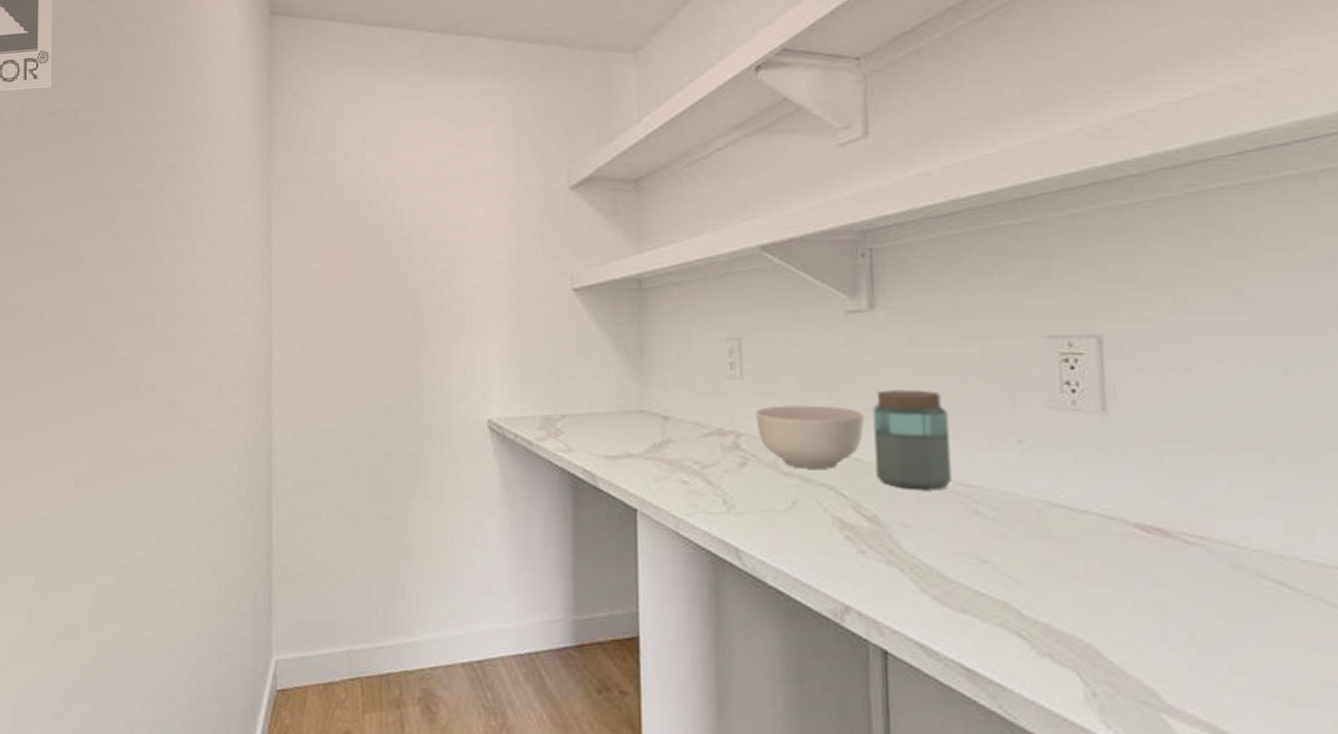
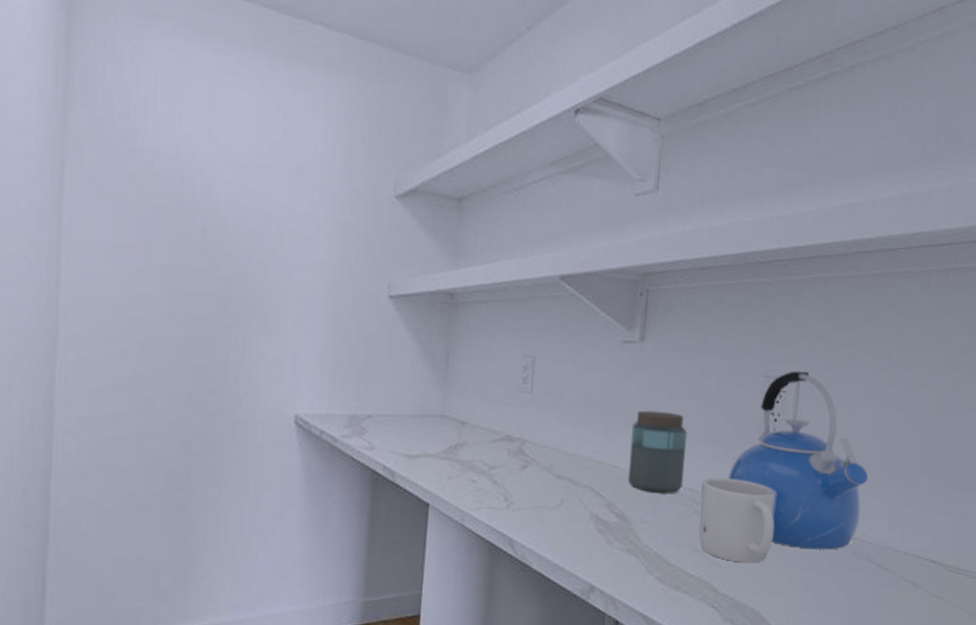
bowl: present [754,405,864,469] -> none [538,418,625,474]
mug: none [979,468,1097,579] -> present [699,477,776,563]
kettle: none [1014,326,1236,561] -> present [727,370,869,550]

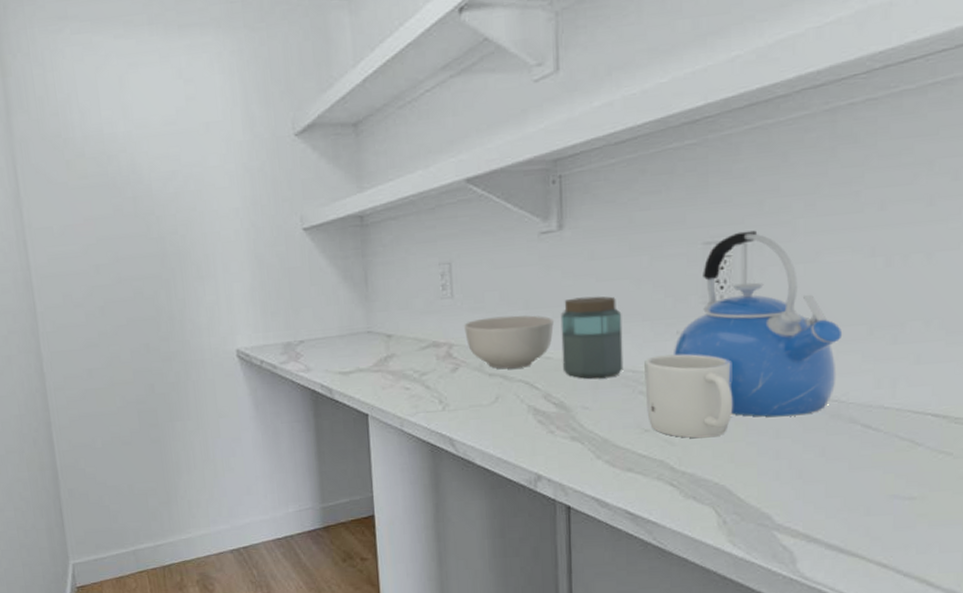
bowl: none [538,418,625,474] -> present [463,315,554,369]

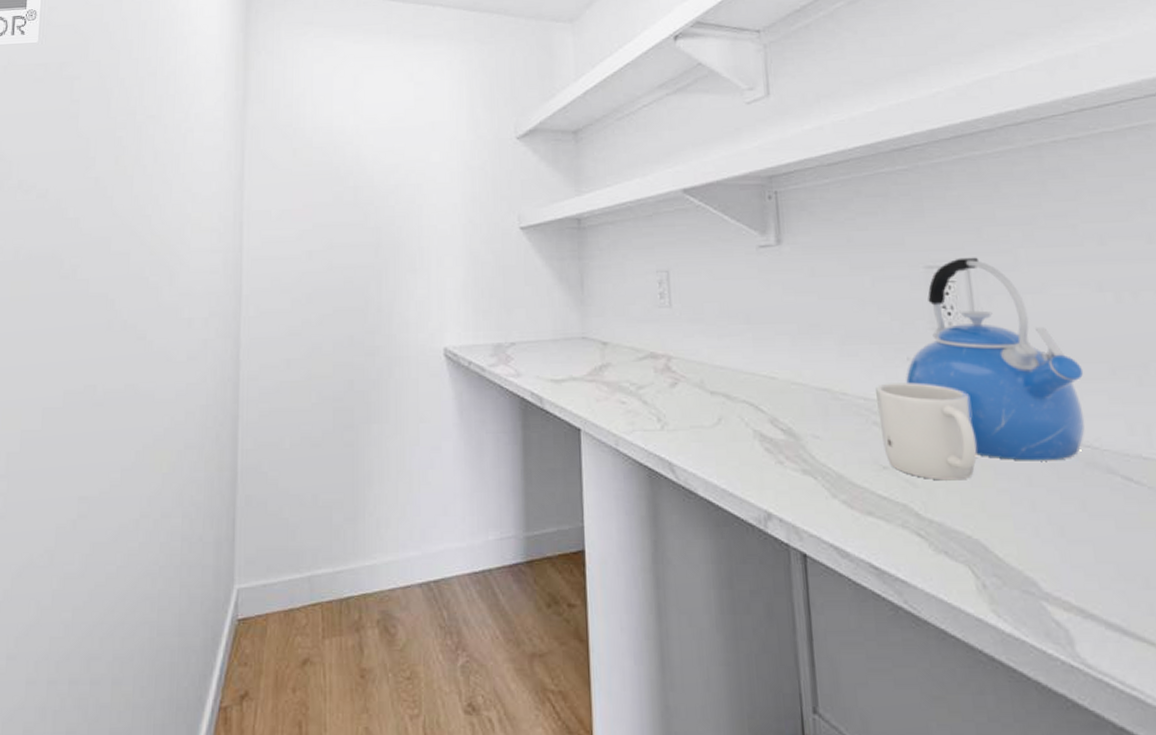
bowl: present [463,315,554,369] -> none [682,329,777,388]
peanut butter: present [560,296,624,379] -> none [783,314,854,404]

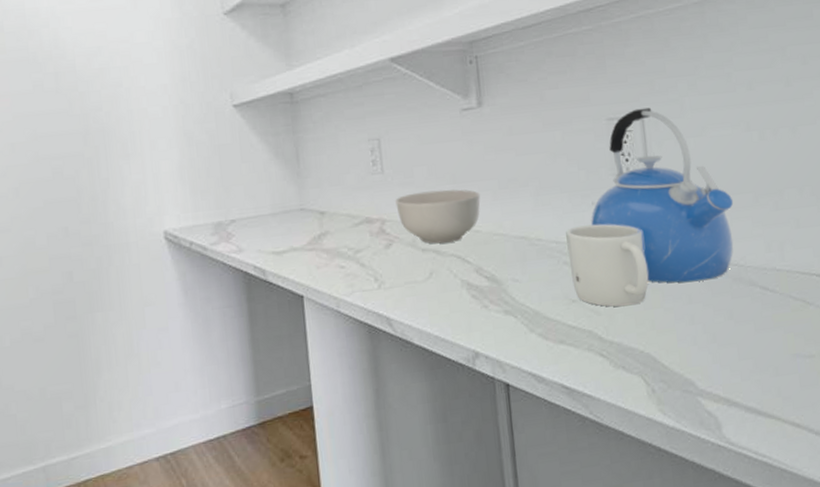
bowl: none [682,329,777,388] -> present [394,189,481,244]

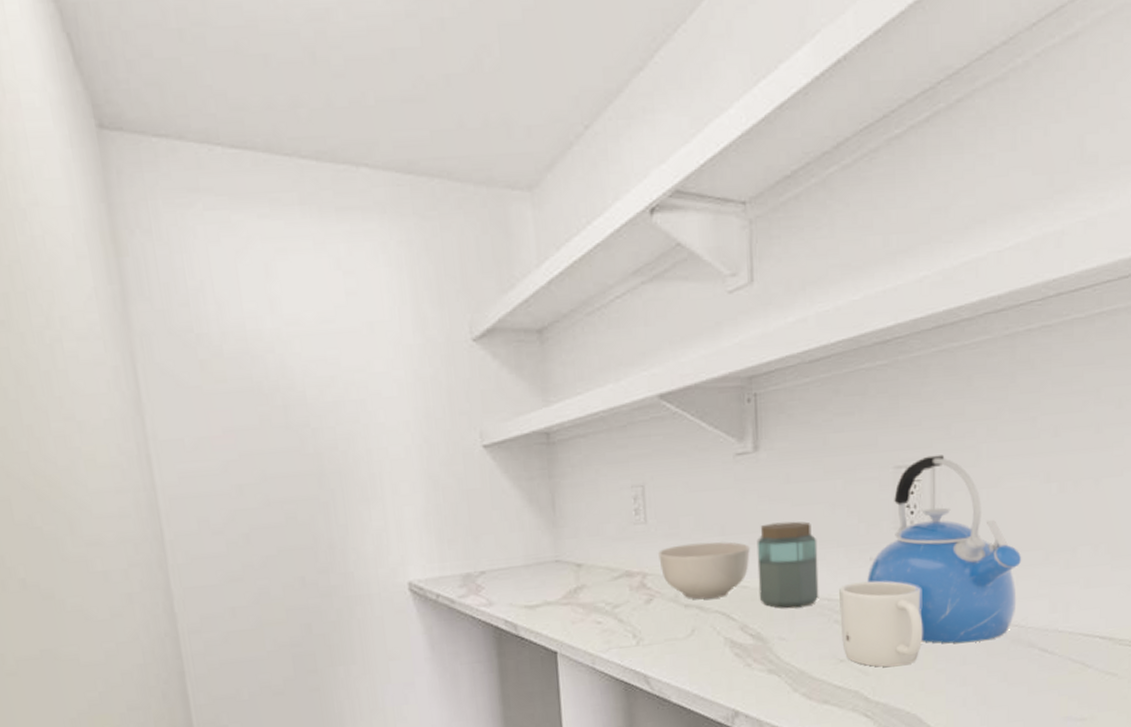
peanut butter: none [485,169,548,251] -> present [756,521,819,608]

